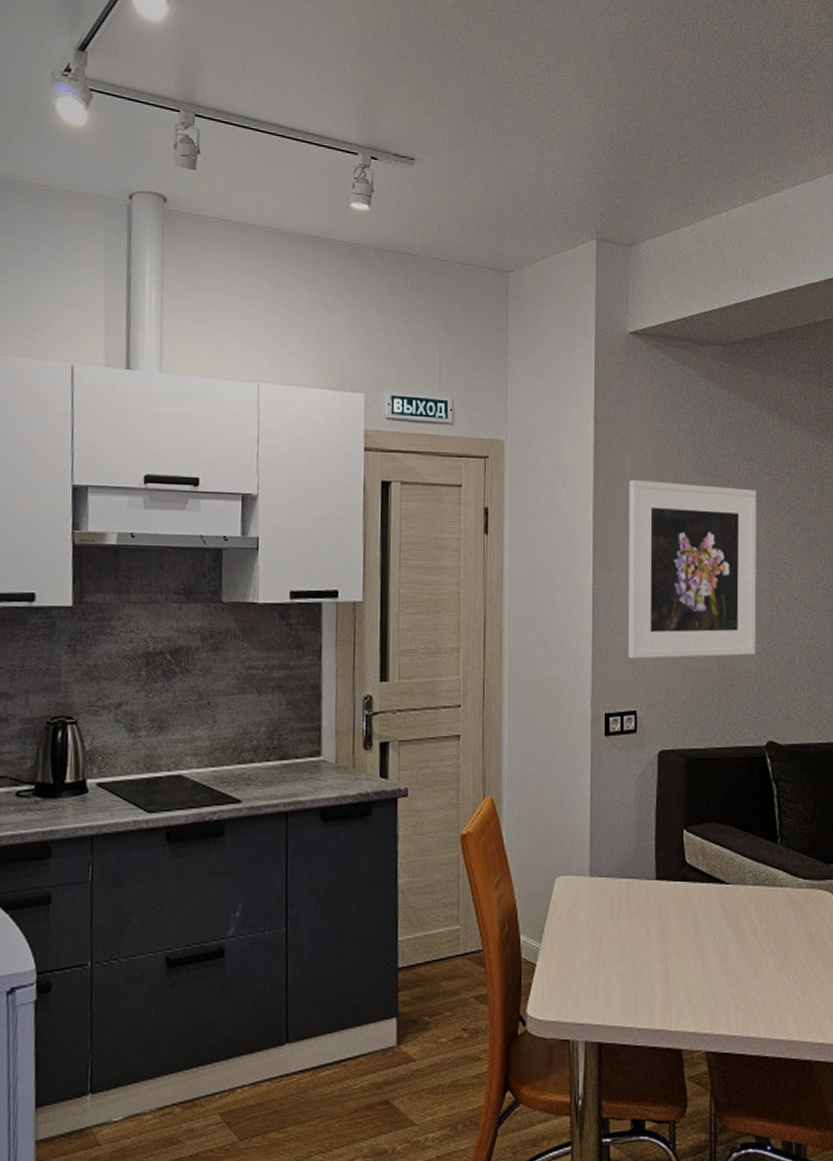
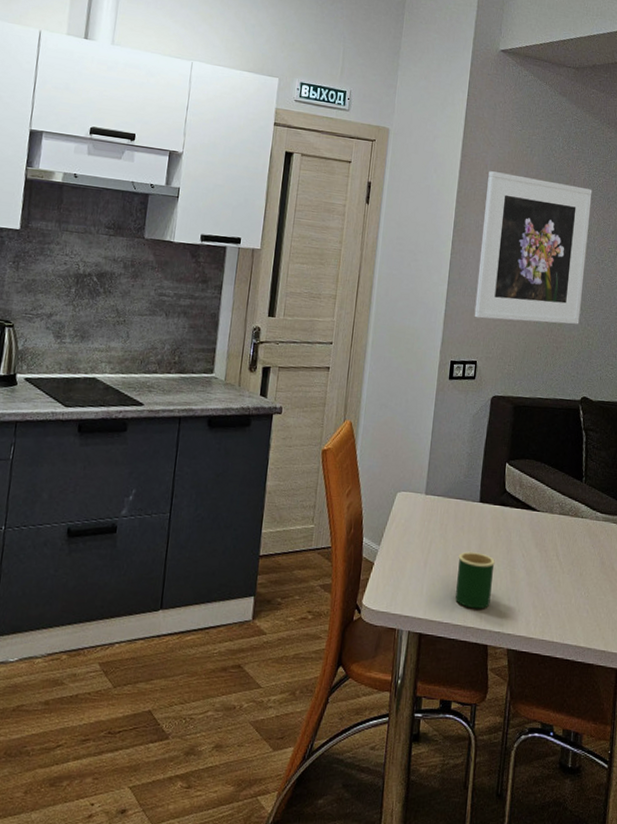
mug: none [637,940,681,1008] -> present [455,551,495,609]

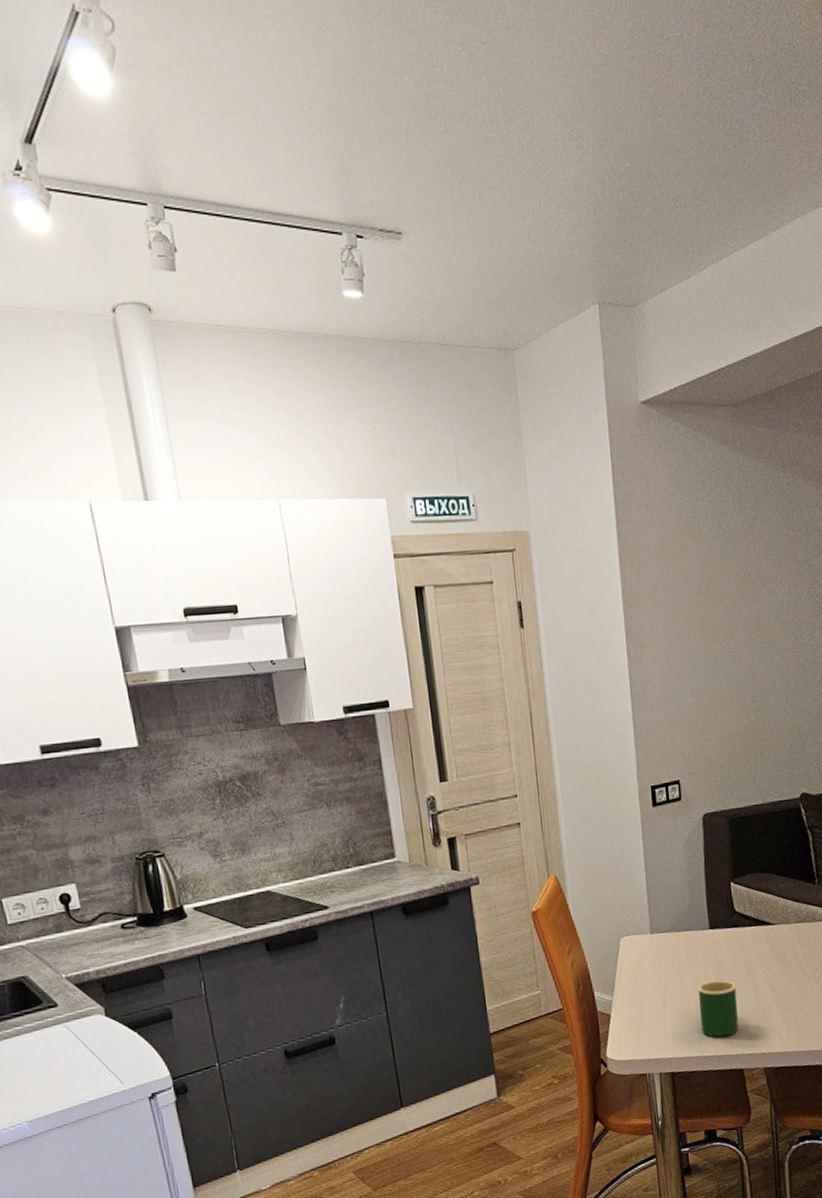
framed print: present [474,171,593,325] -> none [654,552,786,732]

